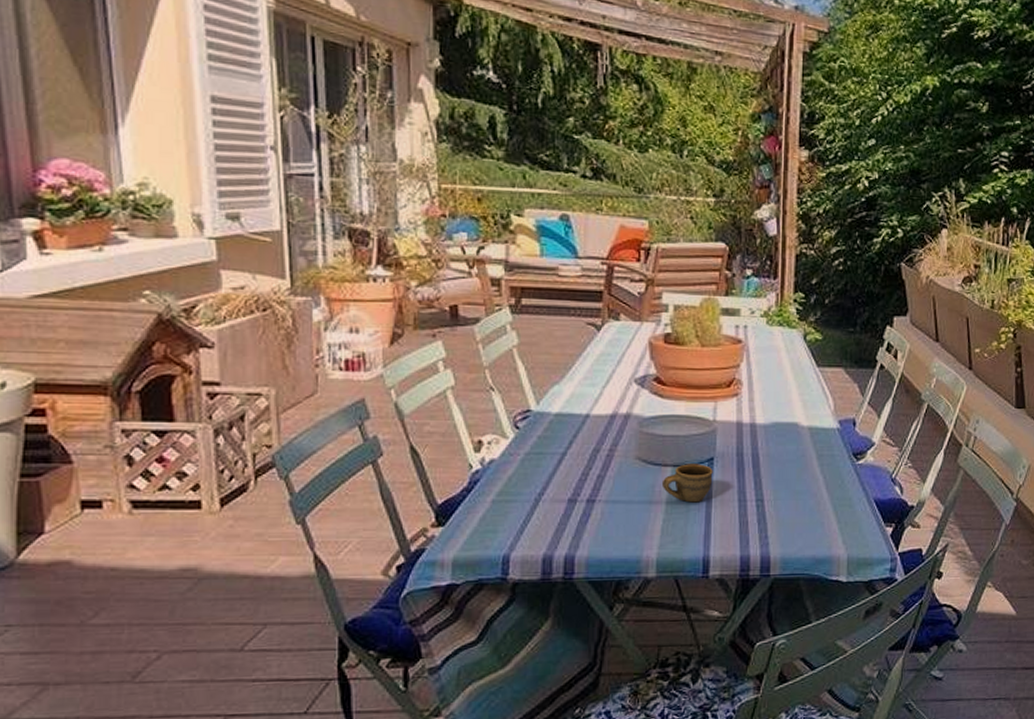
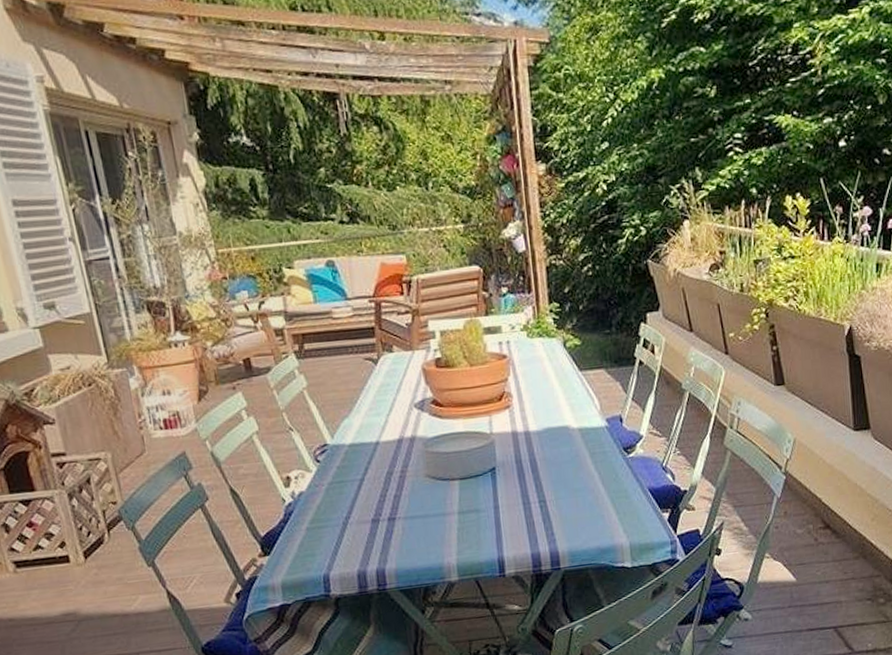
cup: present [661,464,713,503] -> none [451,474,497,511]

